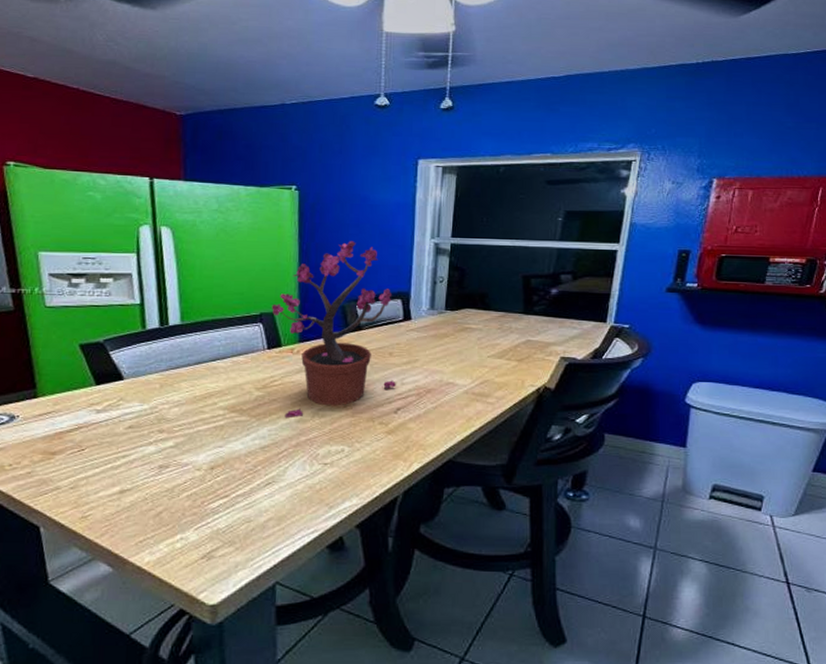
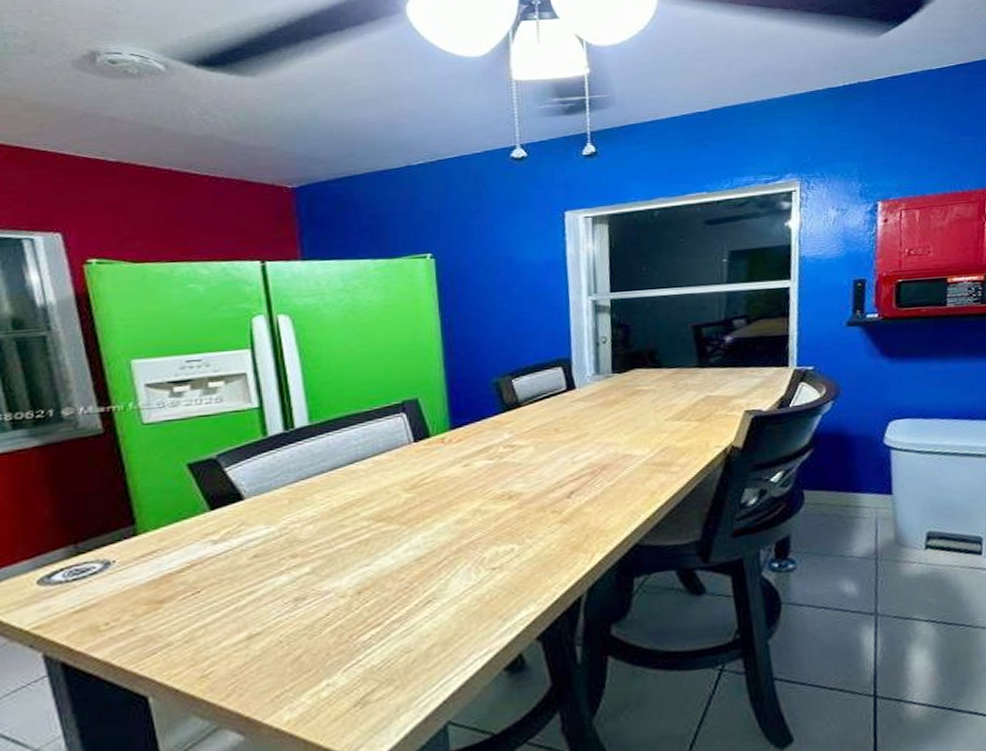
potted plant: present [271,241,396,419] -> none [415,308,566,521]

